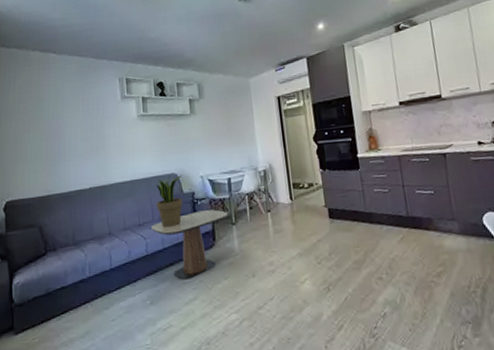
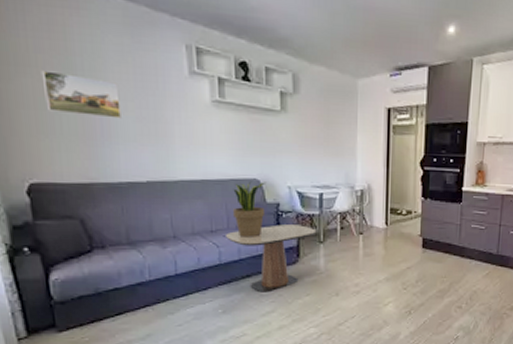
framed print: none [21,114,73,144] -> present [41,70,121,119]

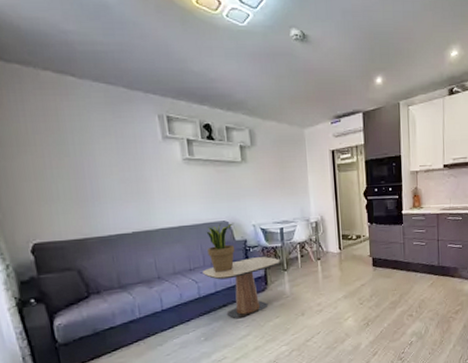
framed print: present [41,70,121,119] -> none [39,148,108,182]

